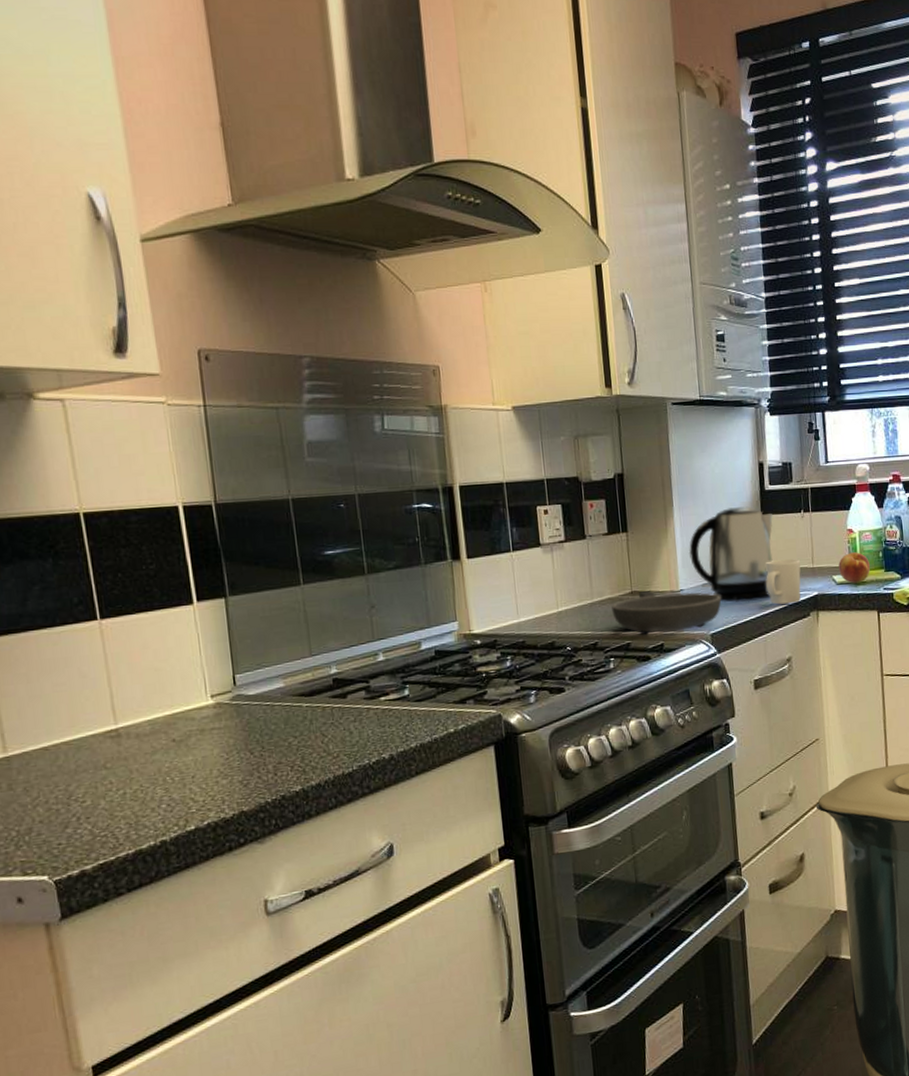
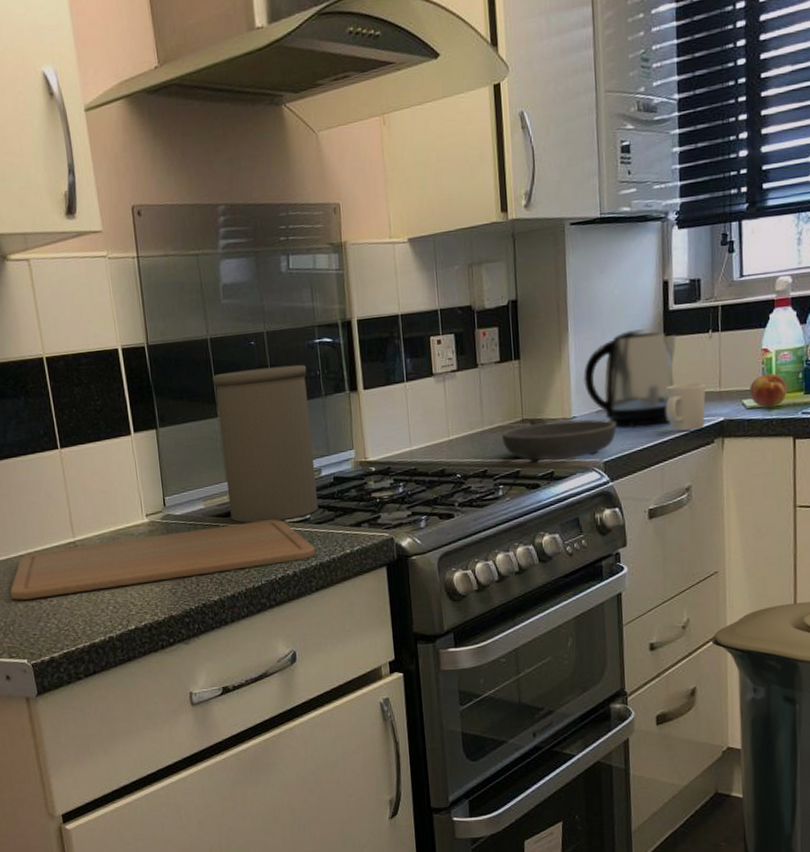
chopping board: none [26,697,415,803] -> present [10,519,315,600]
canister: none [294,530,418,703] -> present [212,364,319,524]

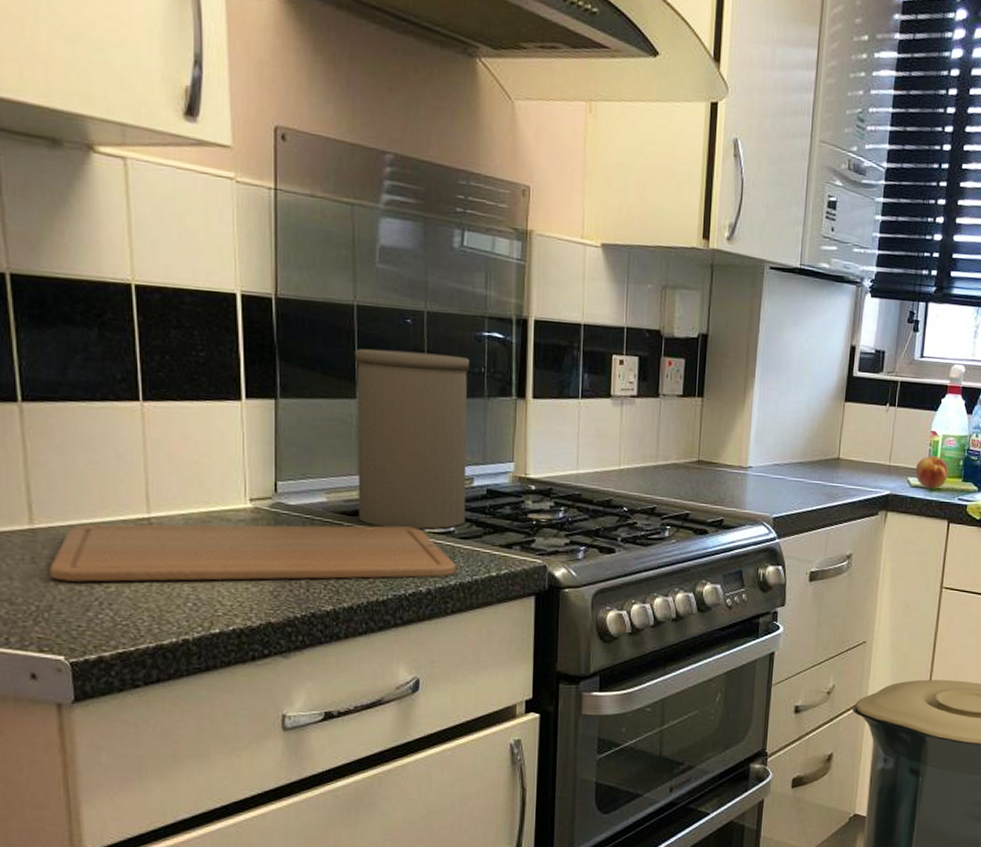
frying pan: present [502,418,617,461] -> none [675,462,790,509]
kettle: present [583,328,677,429] -> none [763,388,856,491]
mug: present [666,382,706,432] -> none [838,451,877,499]

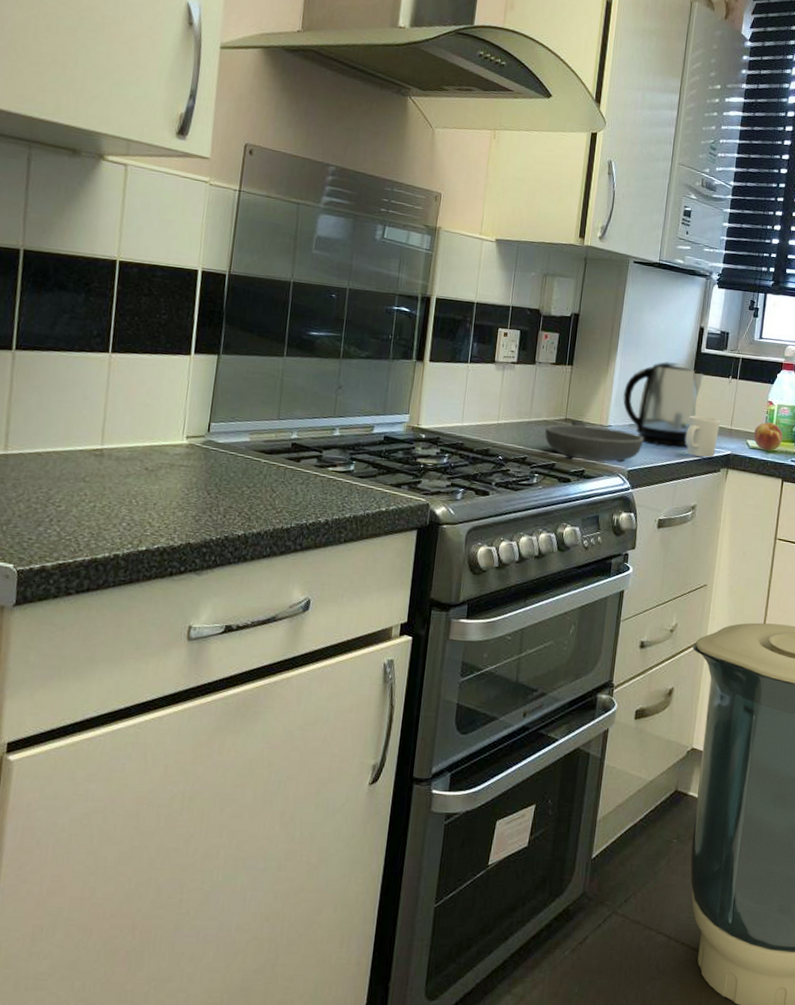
chopping board: present [50,524,456,582] -> none [13,452,352,510]
canister: present [354,348,470,531] -> none [274,316,381,469]
frying pan: none [675,462,790,509] -> present [545,420,644,462]
kettle: none [763,388,856,491] -> present [622,361,704,449]
mug: none [838,451,877,499] -> present [685,415,720,458]

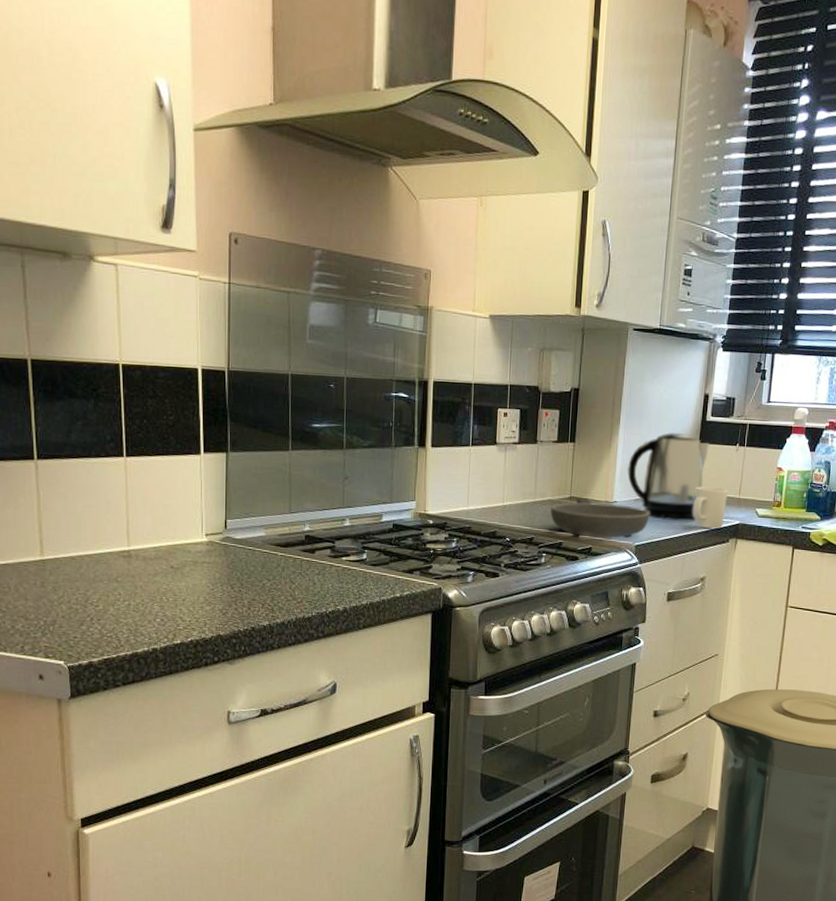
fruit: present [753,422,783,451] -> none [763,489,793,519]

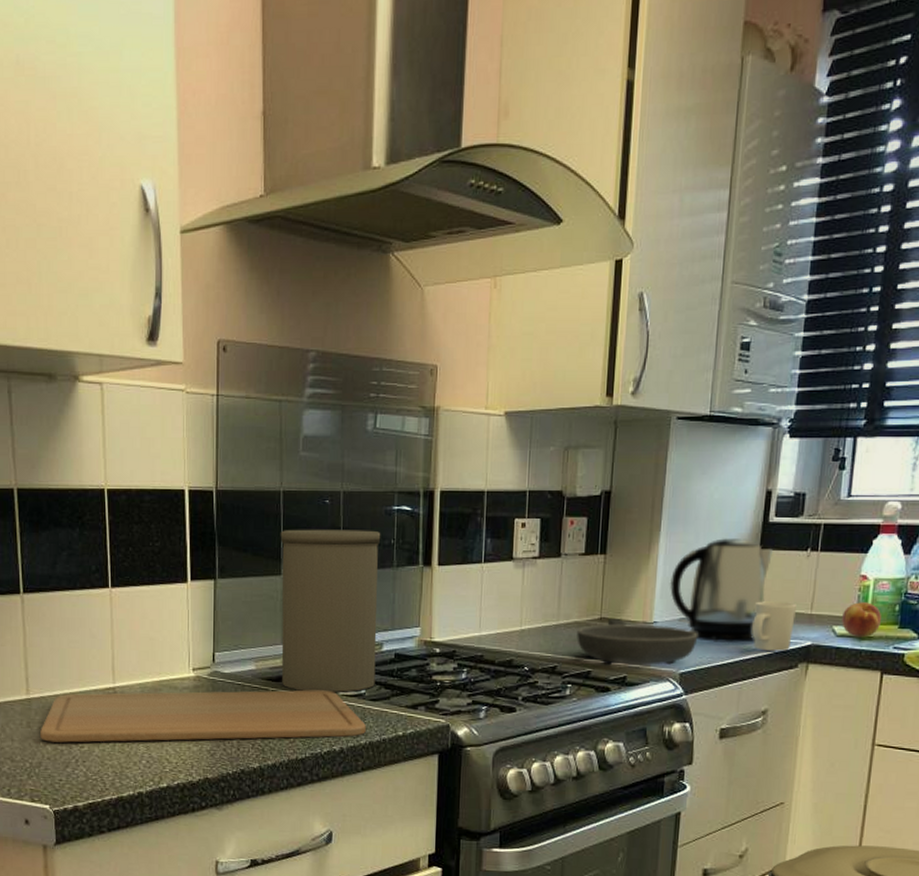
chopping board: none [55,555,367,602] -> present [40,690,366,743]
canister: none [288,409,381,559] -> present [280,529,381,693]
fruit: none [763,489,793,519] -> present [842,602,881,638]

